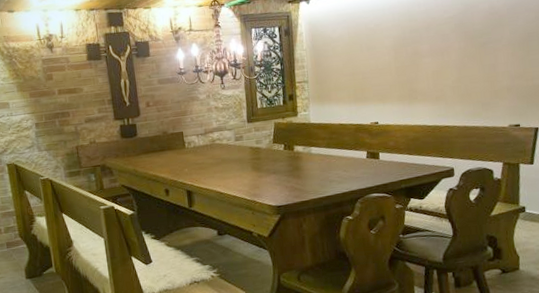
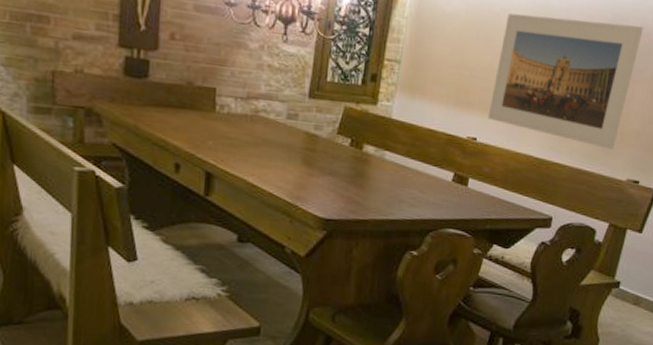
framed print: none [380,7,492,107] -> present [487,13,644,150]

